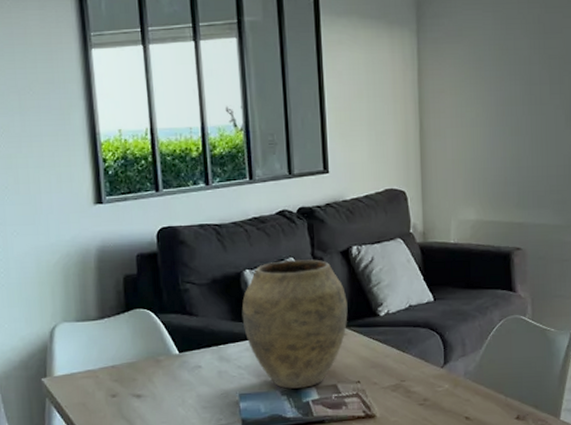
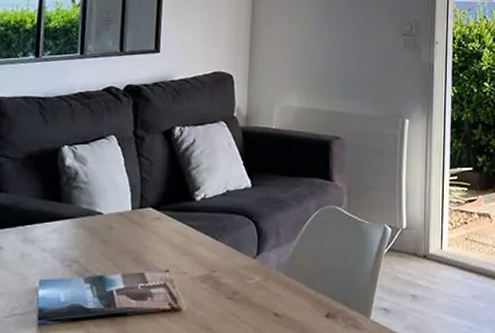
vase: present [242,259,348,389] -> none [54,138,165,276]

